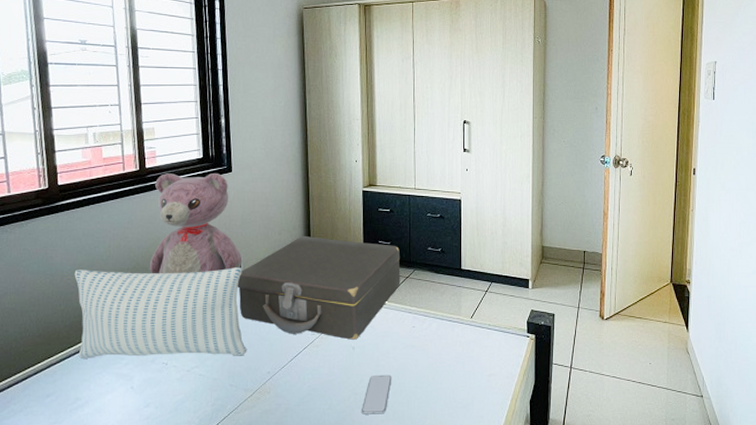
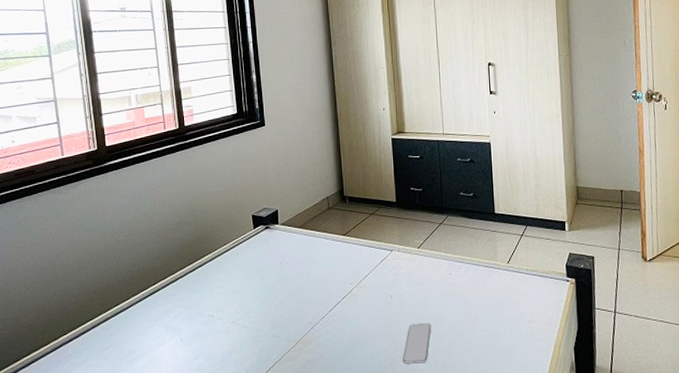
pillow: present [74,267,247,358] -> none [124,219,288,312]
teddy bear: present [150,172,243,274] -> none [193,127,279,229]
suitcase: present [237,235,401,340] -> none [275,185,434,288]

